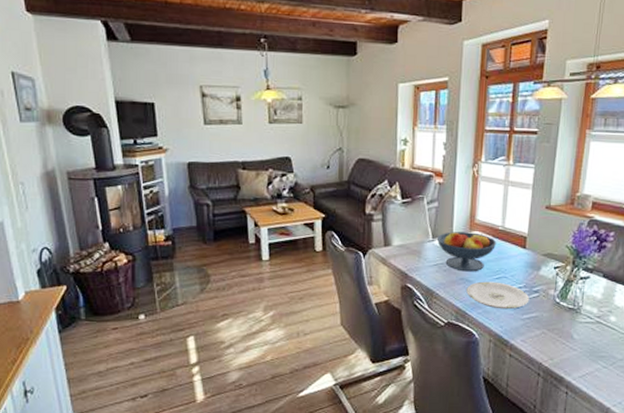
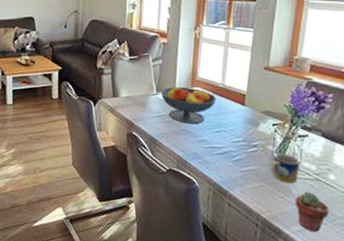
plate: present [466,281,530,310] -> none [187,133,248,161]
mug: none [552,297,581,328] -> present [270,153,299,183]
potted succulent: none [576,335,610,377] -> present [295,191,329,232]

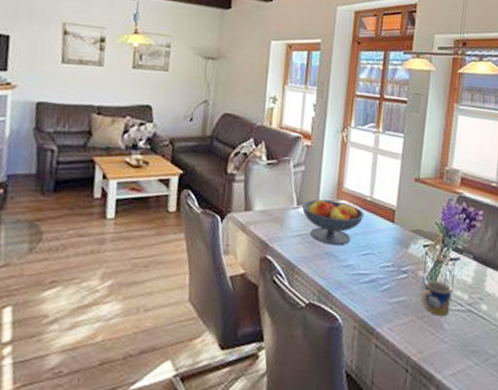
potted succulent: present [295,191,329,232] -> none [447,325,482,376]

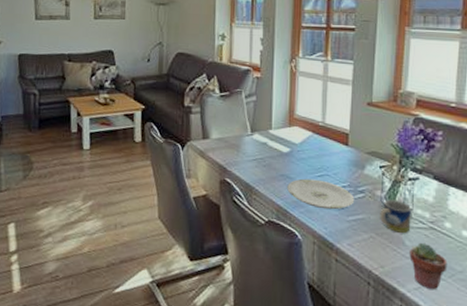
fruit bowl: present [301,199,365,246] -> none [255,126,318,168]
plate: none [331,257,398,291] -> present [287,178,355,210]
potted succulent: none [447,325,482,376] -> present [409,242,447,290]

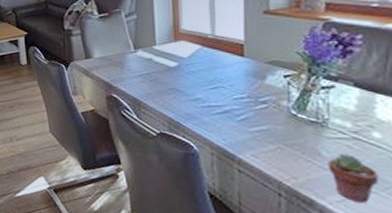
plate: present [287,178,355,210] -> none [178,91,256,121]
mug: present [380,199,411,233] -> none [288,109,328,144]

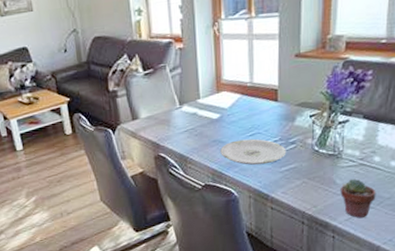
plate: none [178,91,256,121] -> present [220,138,287,165]

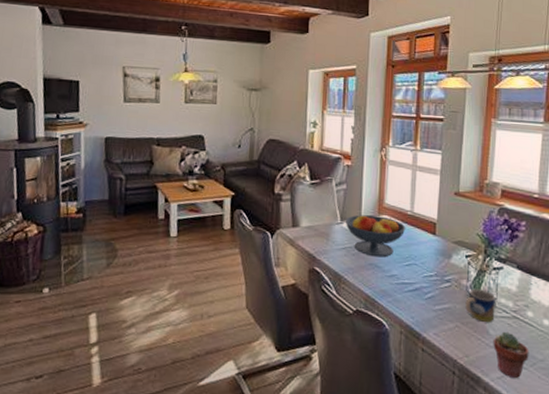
fruit bowl: none [184,92,247,134] -> present [345,214,406,257]
plate: present [220,138,287,165] -> none [375,267,441,299]
mug: none [311,144,341,174] -> present [465,288,495,322]

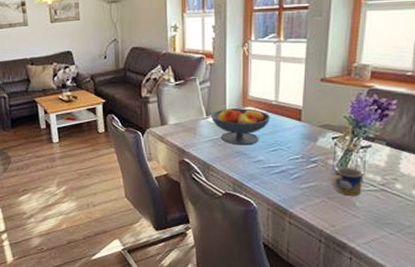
potted succulent: present [493,331,529,379] -> none [359,203,397,244]

